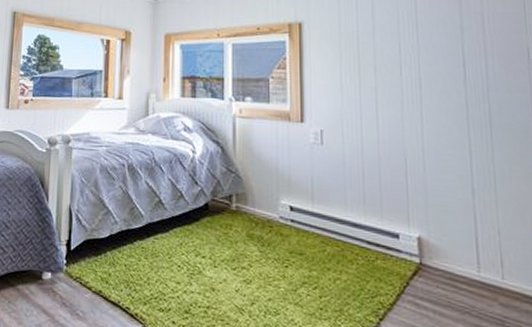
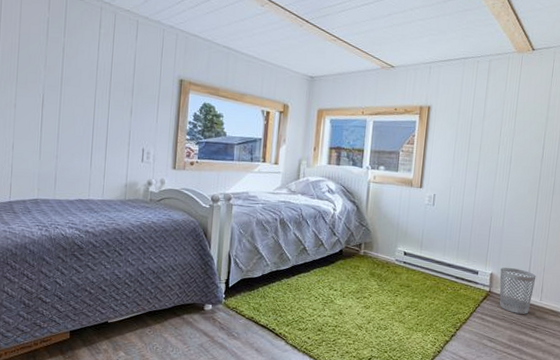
wastebasket: none [431,229,489,300] -> present [499,268,536,314]

